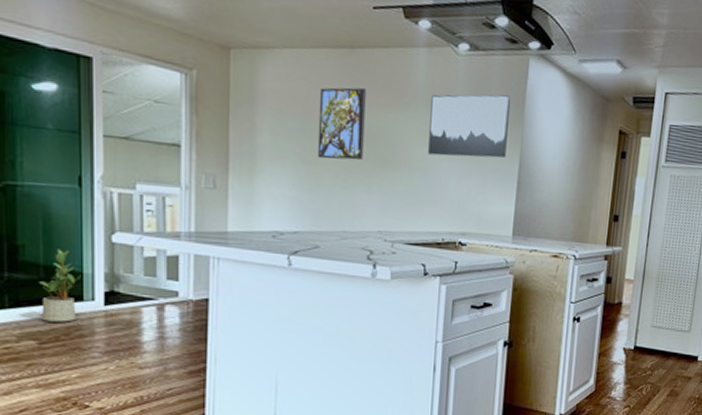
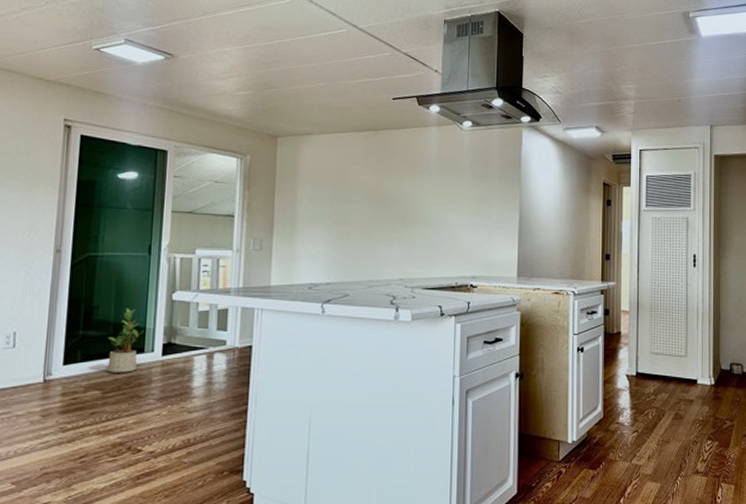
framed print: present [317,87,366,161] -> none [347,160,388,220]
wall art: present [428,94,510,158] -> none [441,160,508,212]

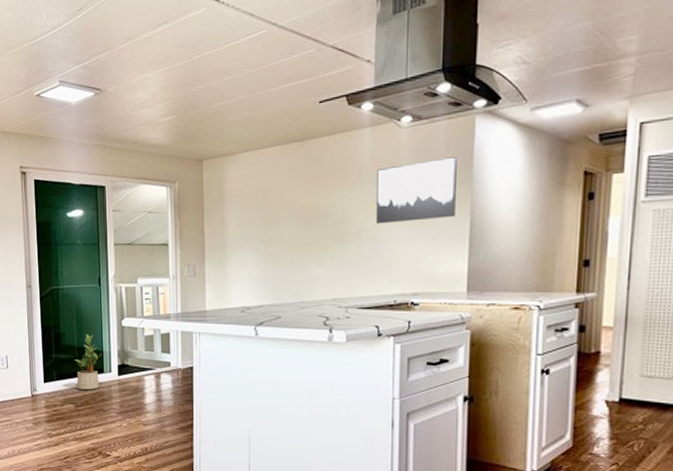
wall art: none [441,160,508,212] -> present [376,157,457,224]

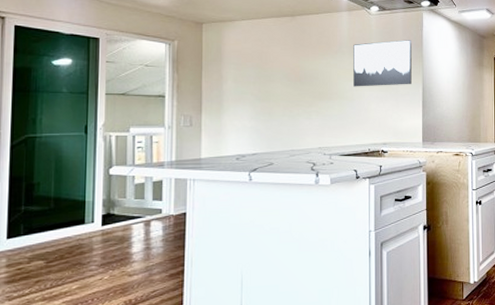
potted plant: present [75,334,102,390] -> none [50,183,84,244]

